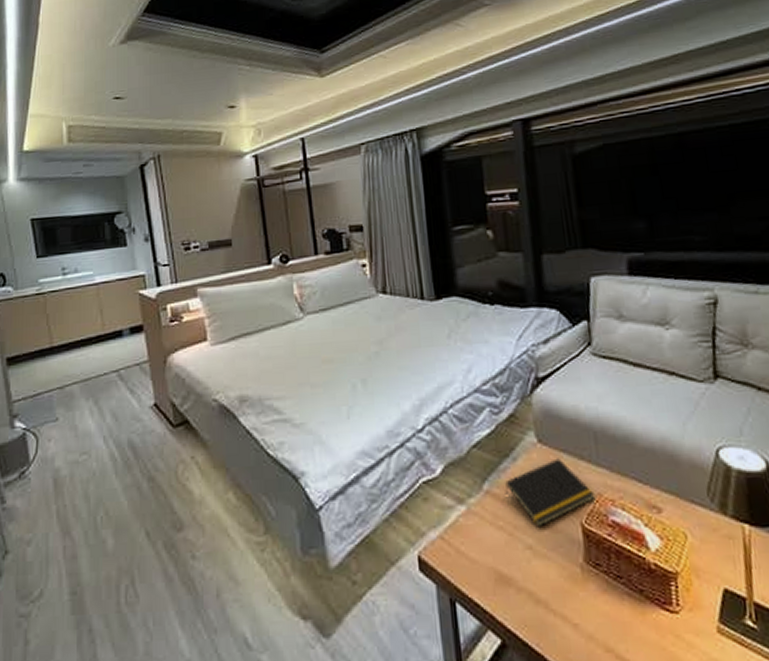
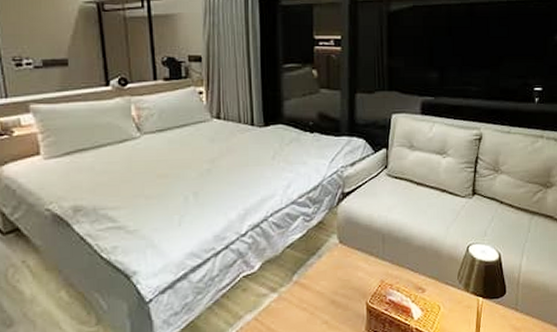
notepad: present [505,458,596,528] -> none [310,255,379,307]

